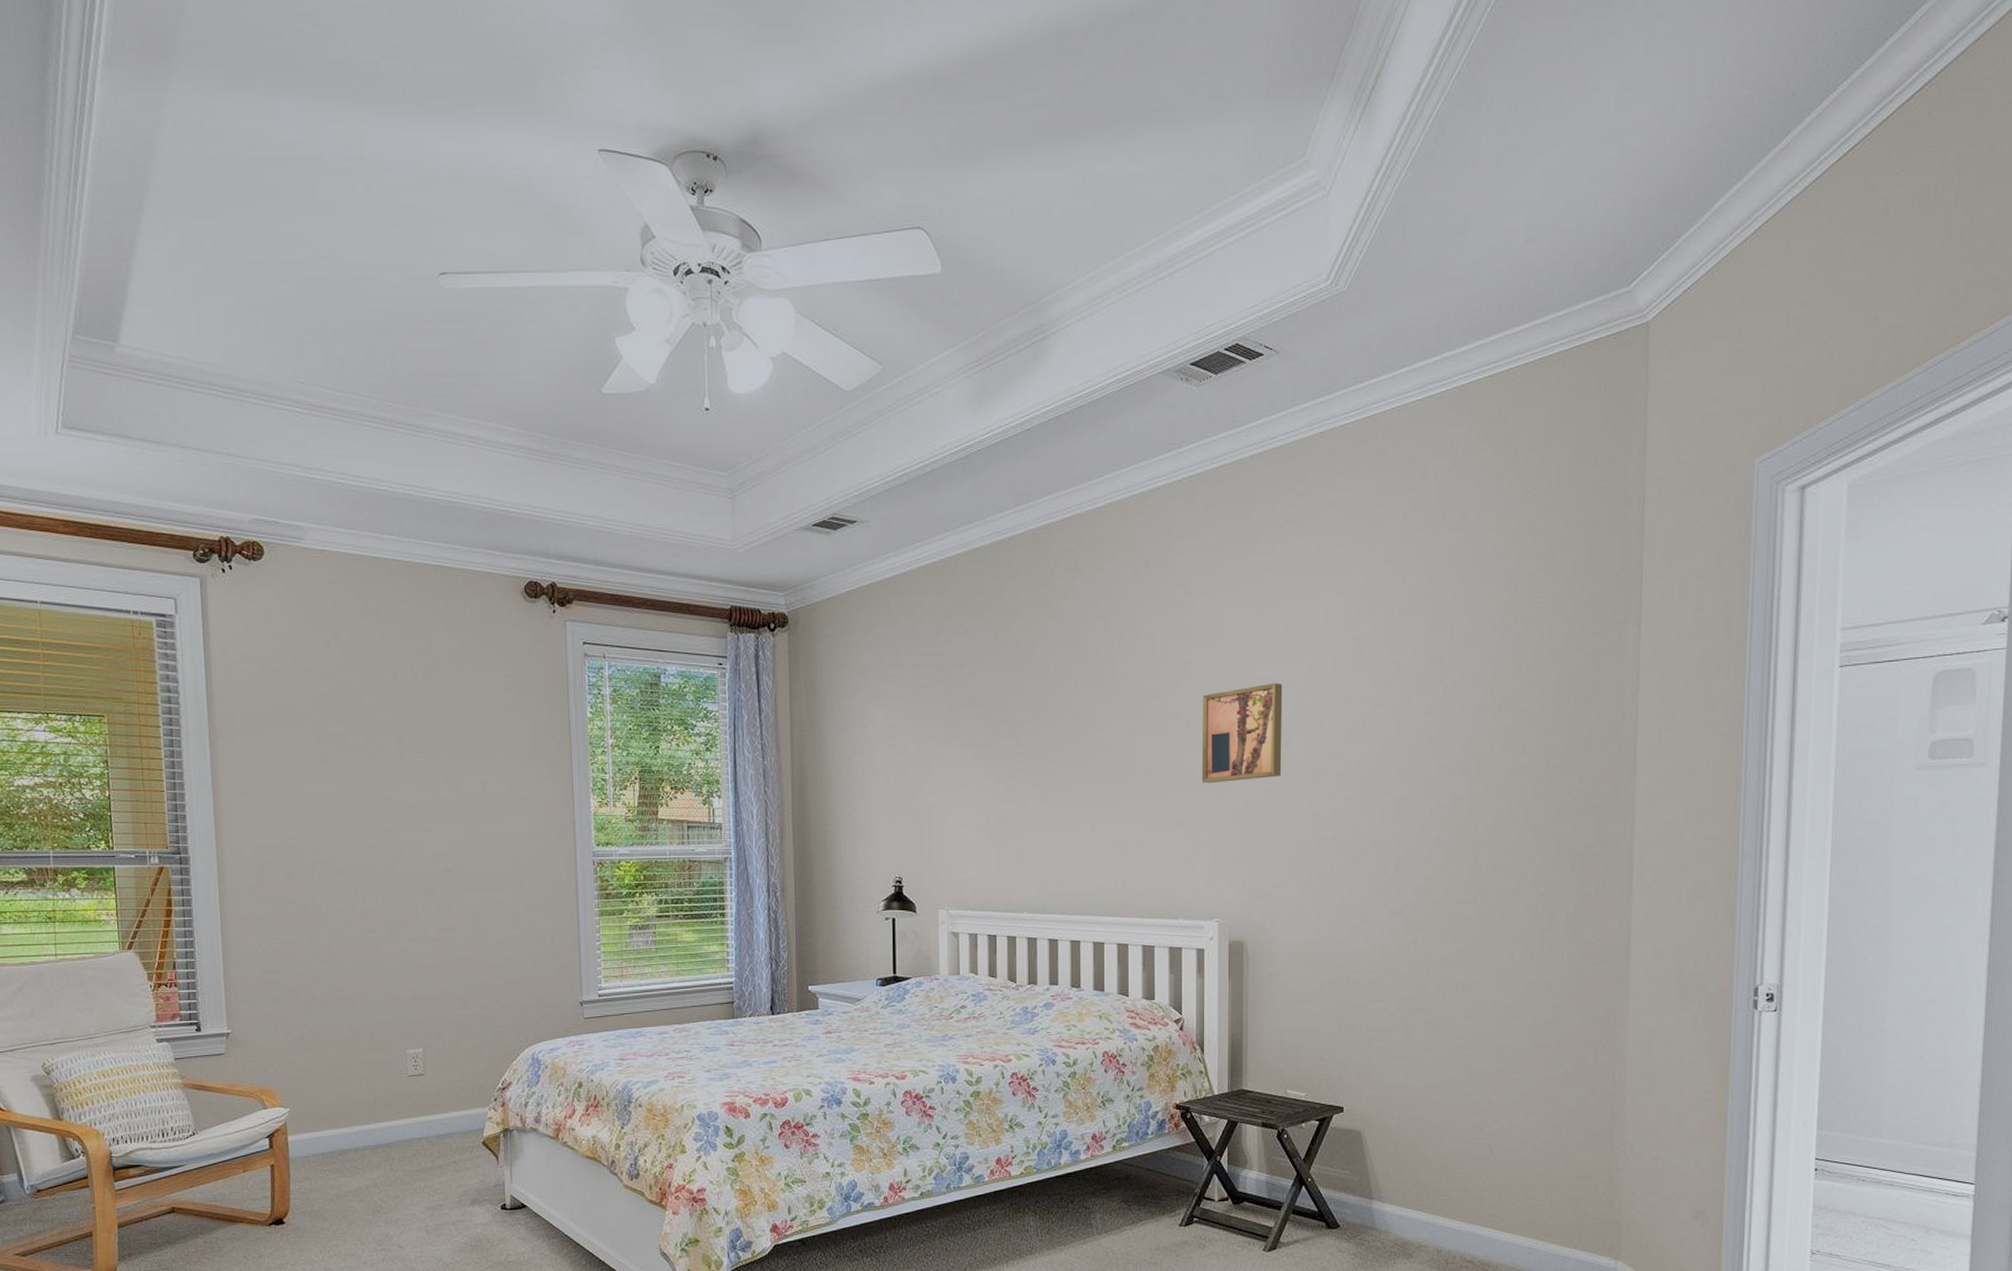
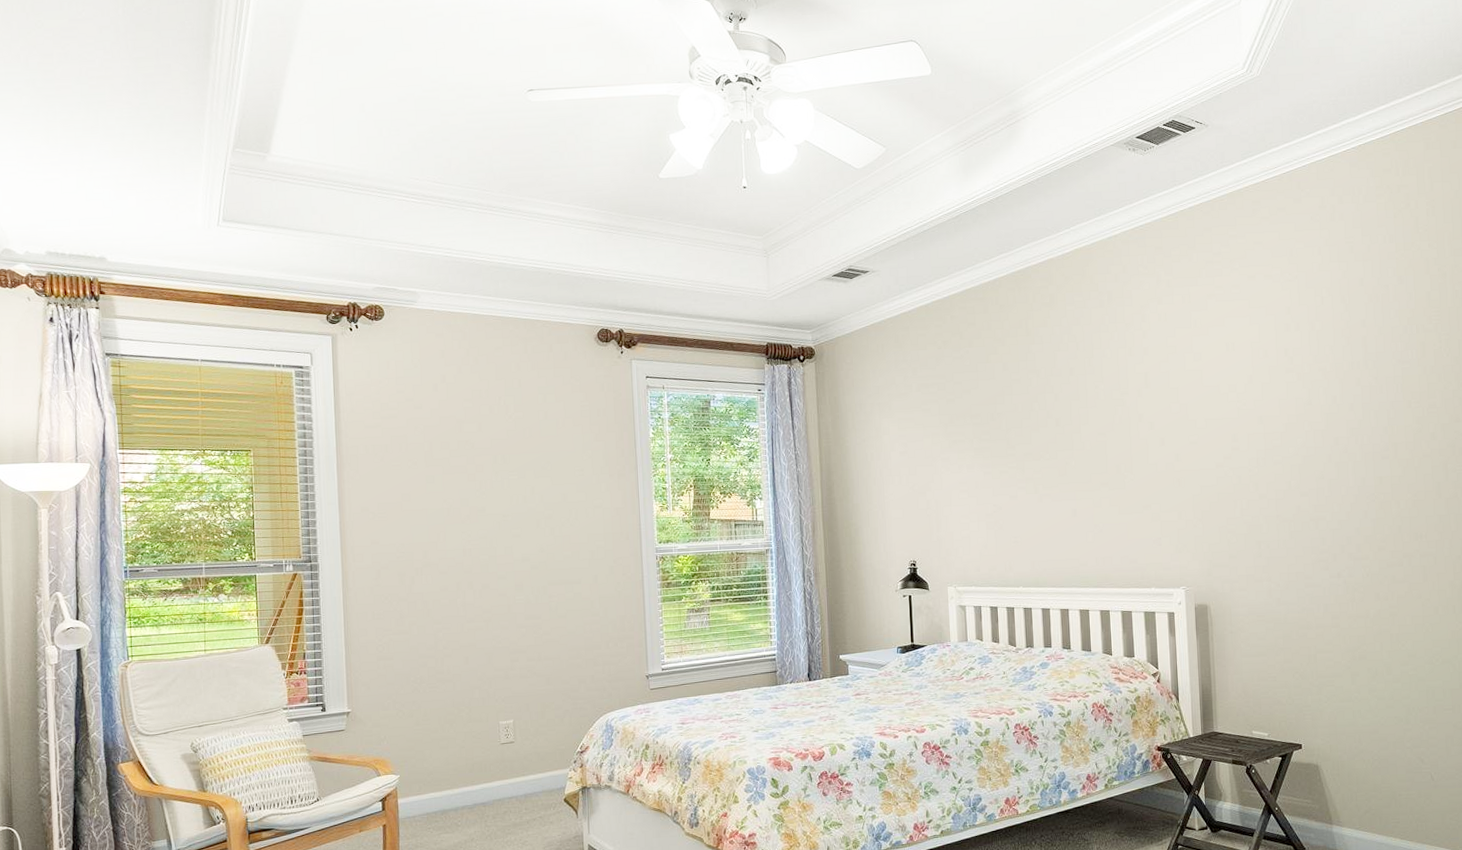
wall art: present [1201,683,1283,784] -> none [1160,389,1231,474]

